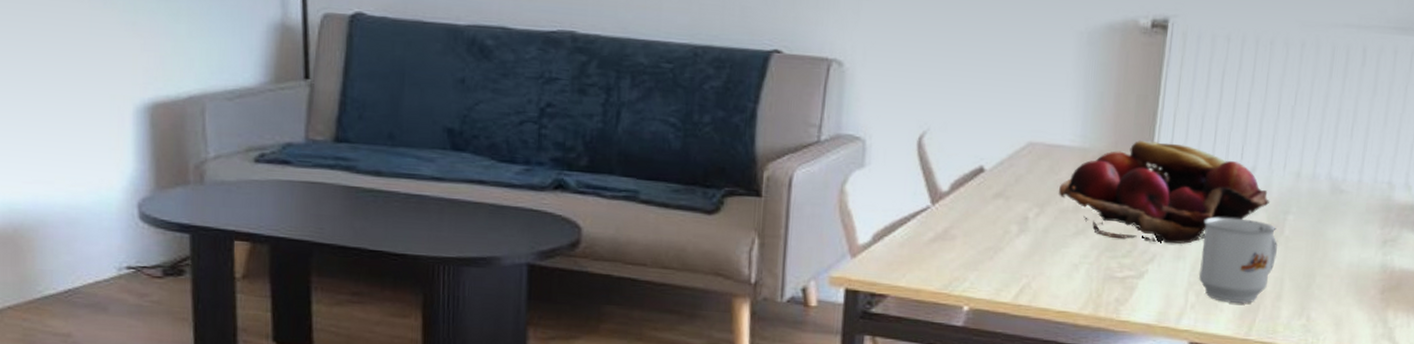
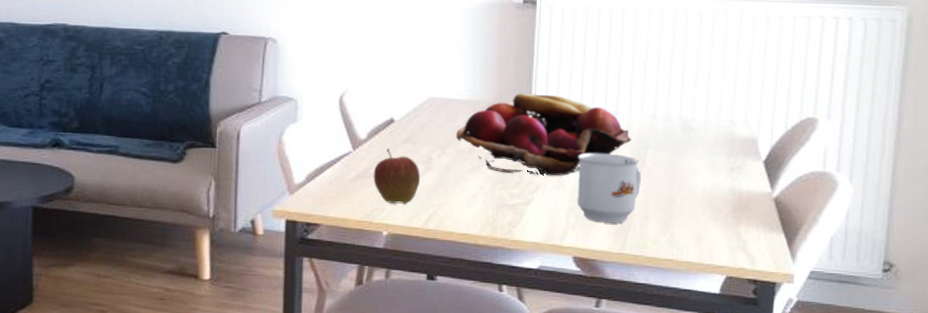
apple: none [955,204,1013,273] -> present [373,148,421,204]

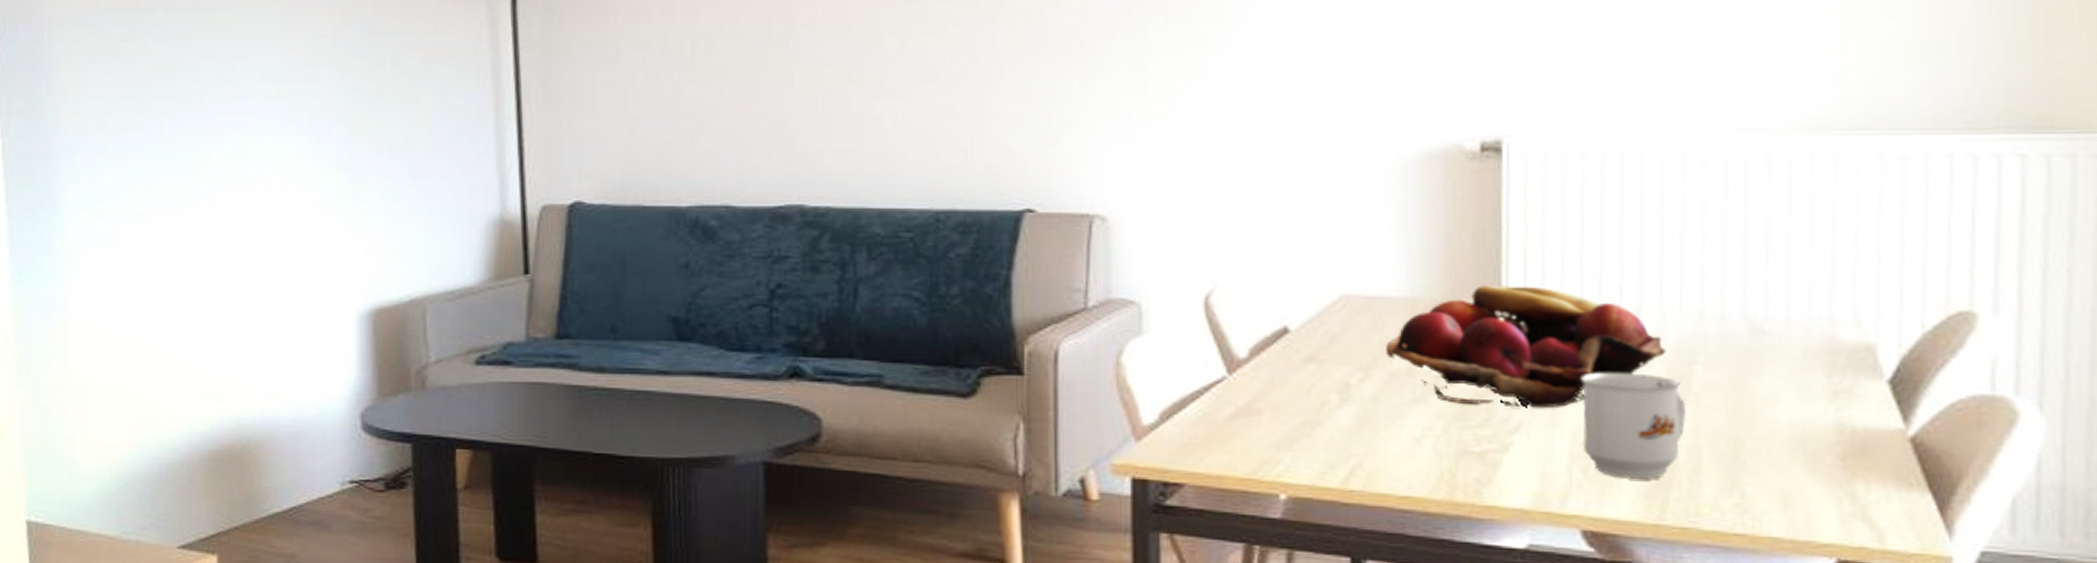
apple: present [373,148,421,204] -> none [1261,371,1334,453]

